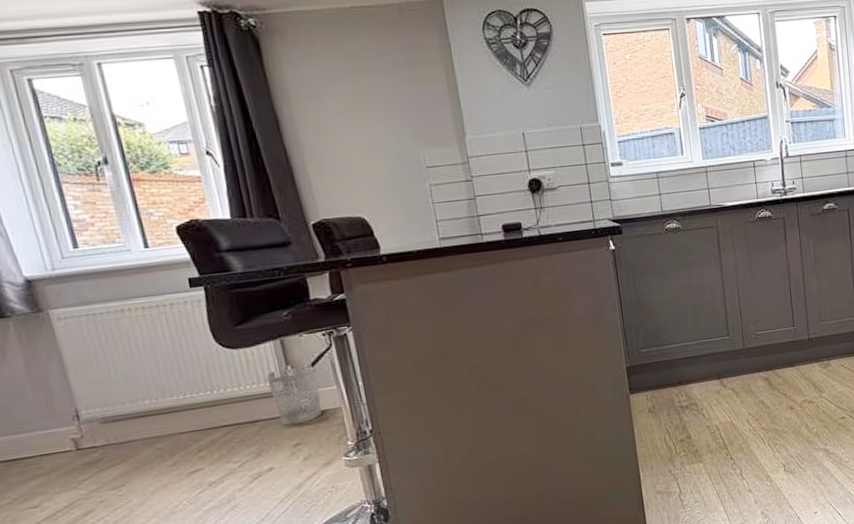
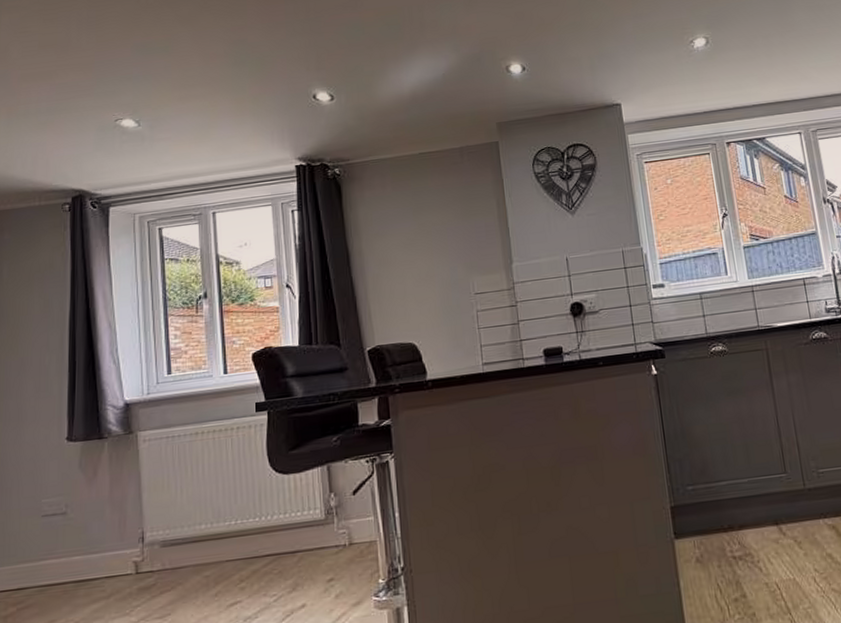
wastebasket: present [266,363,322,426] -> none [310,491,358,558]

